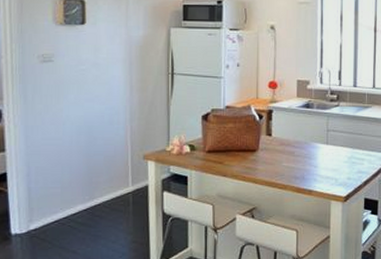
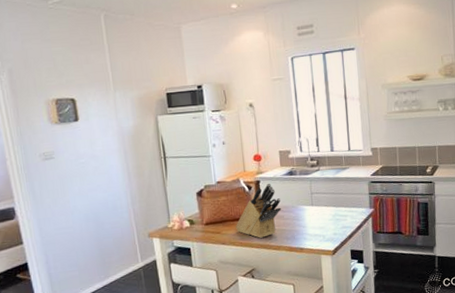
knife block: none [239,114,293,174] -> present [235,183,281,238]

